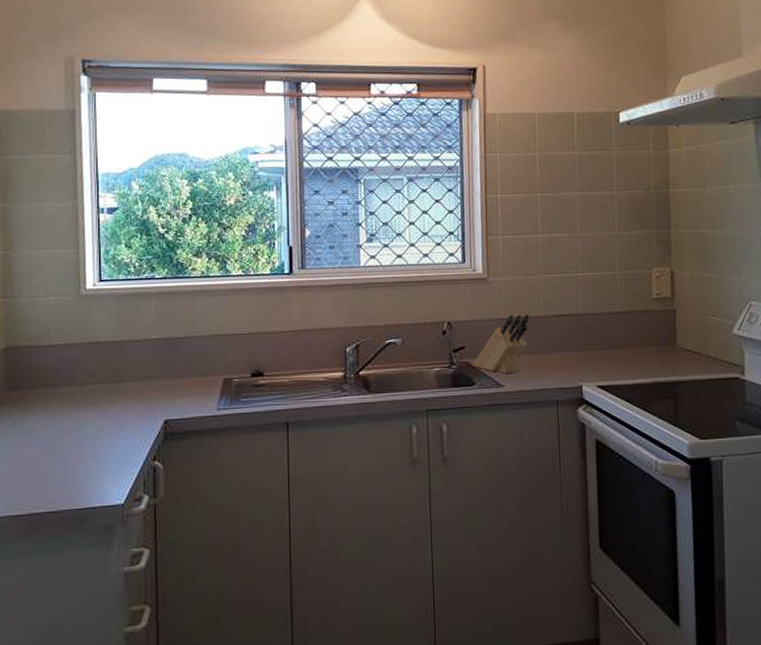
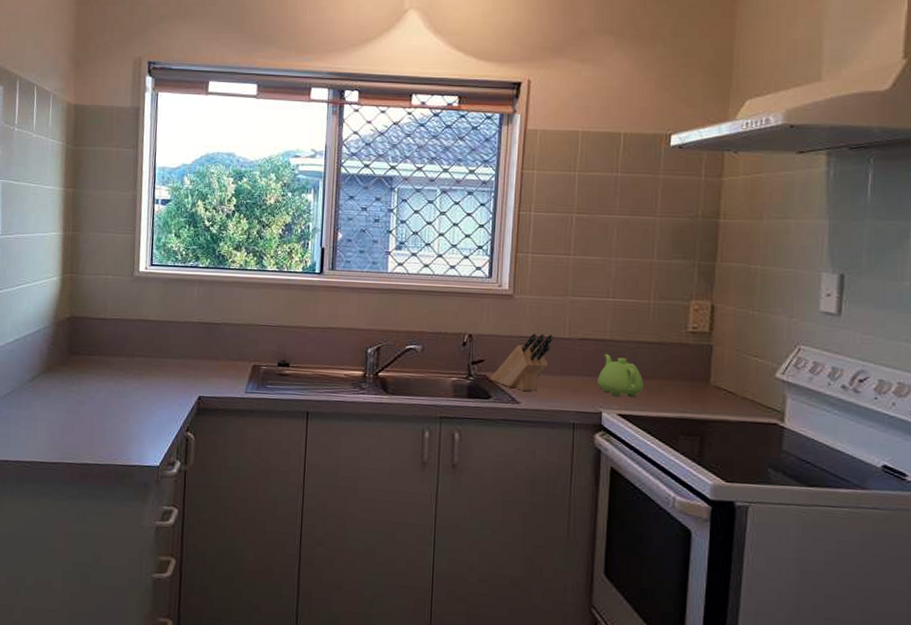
teapot: none [575,327,618,369] -> present [597,353,644,397]

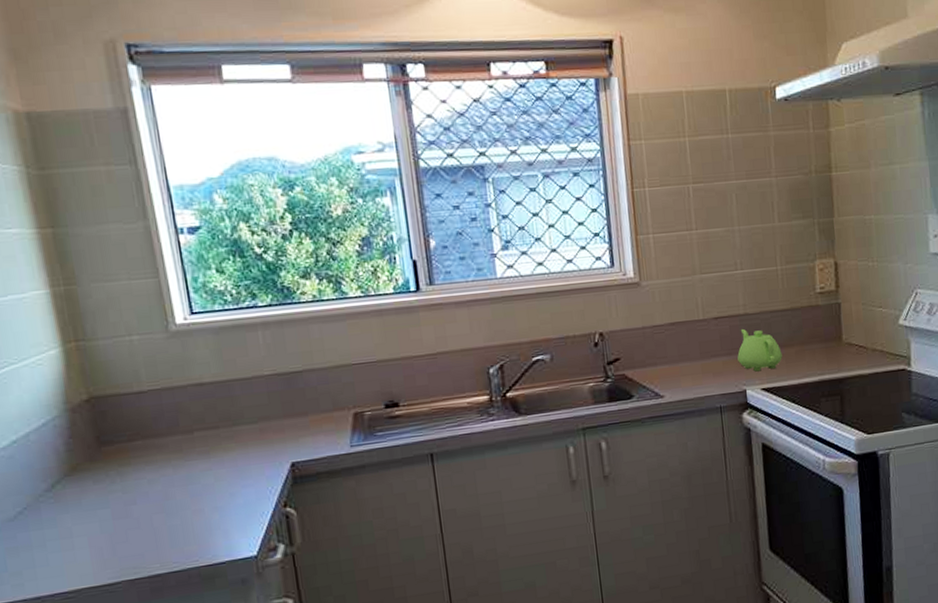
knife block: present [490,333,554,391] -> none [629,318,688,383]

